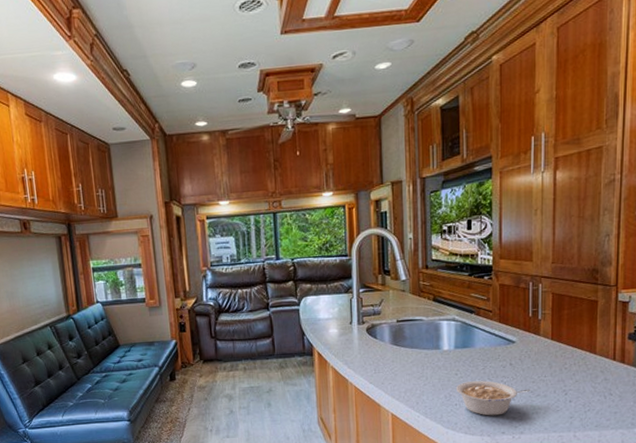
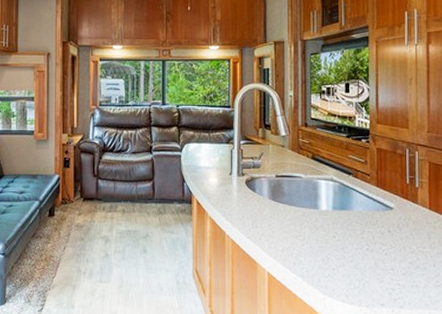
legume: present [455,380,531,416] -> none [333,245,410,285]

